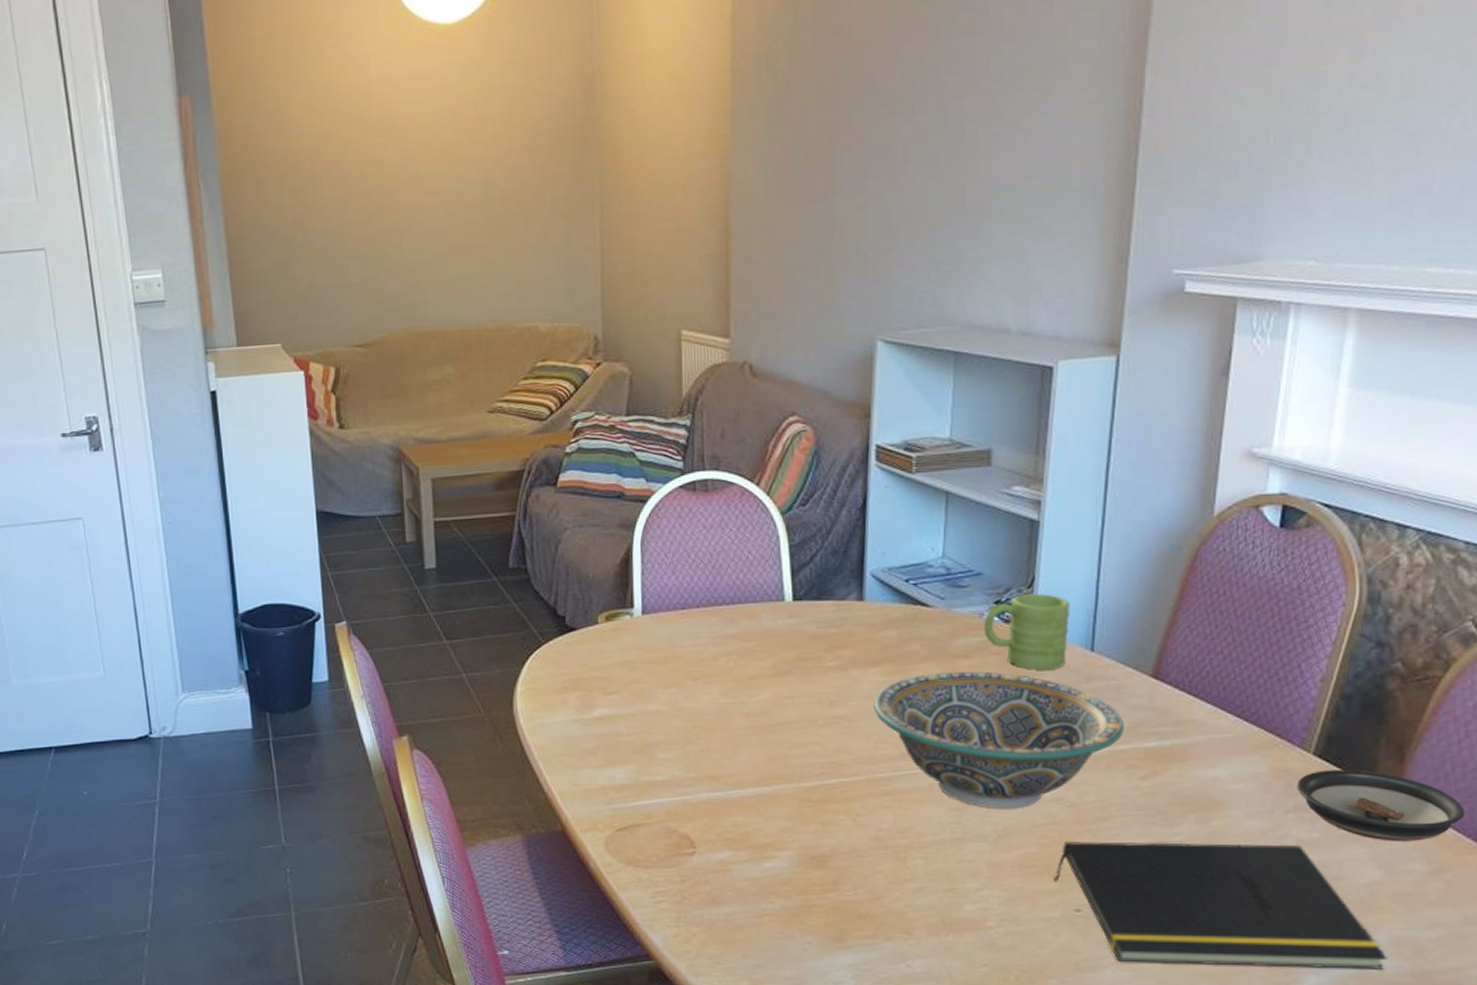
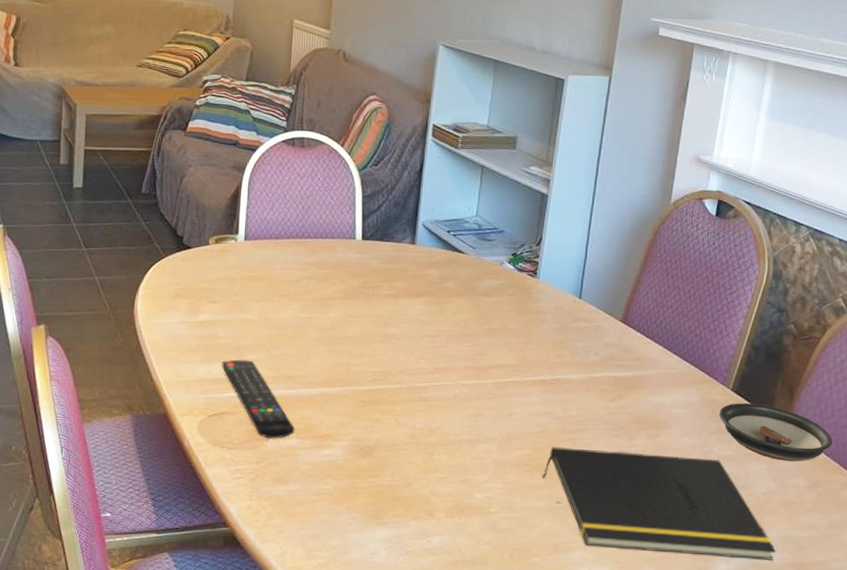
remote control: none [627,760,726,852] -> present [221,359,295,439]
bowl: present [874,671,1124,809] -> none [417,306,600,419]
mug: present [983,593,1070,670] -> none [502,249,566,310]

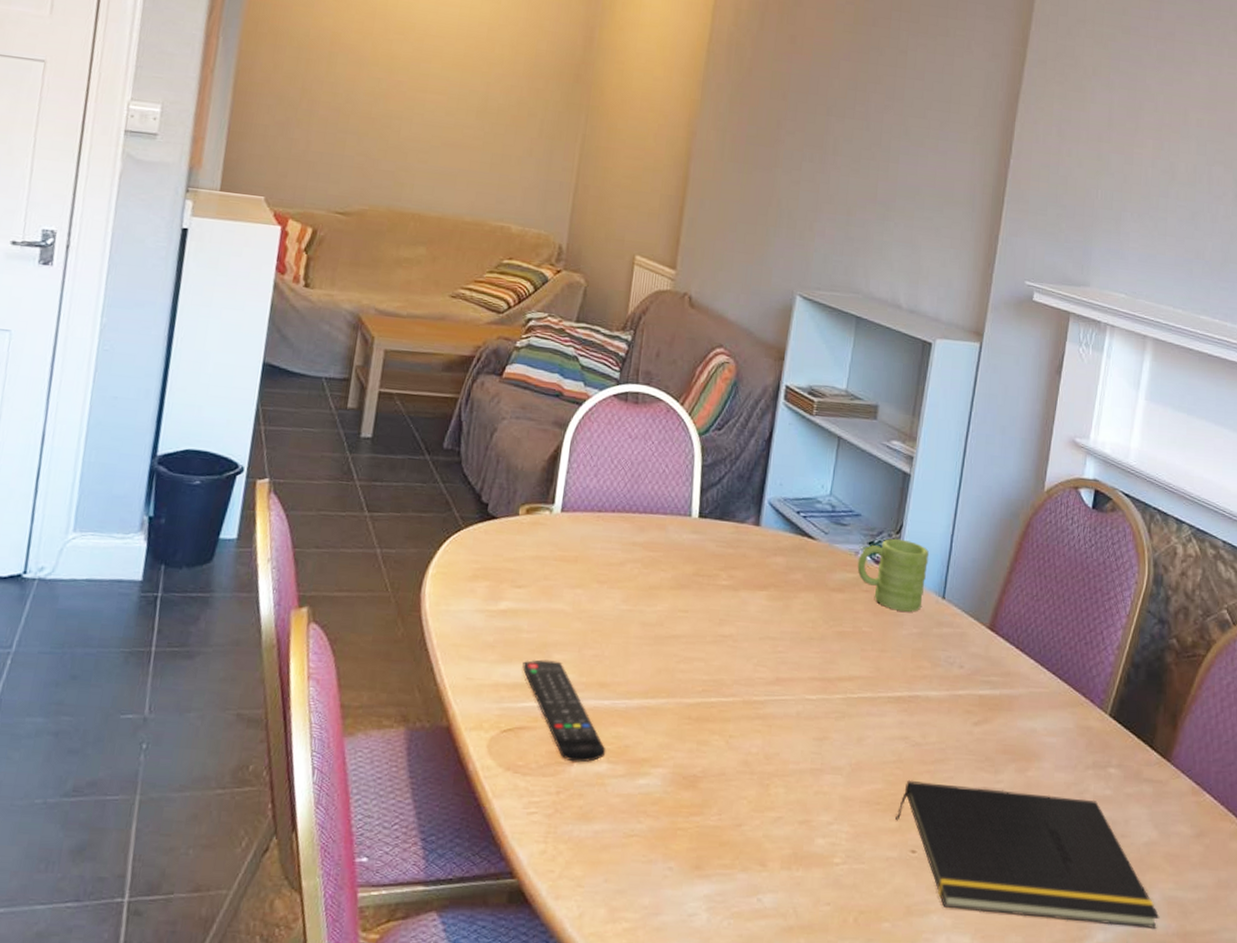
mug: none [502,249,566,310] -> present [857,538,929,612]
saucer: present [719,403,833,462] -> none [1095,731,1220,805]

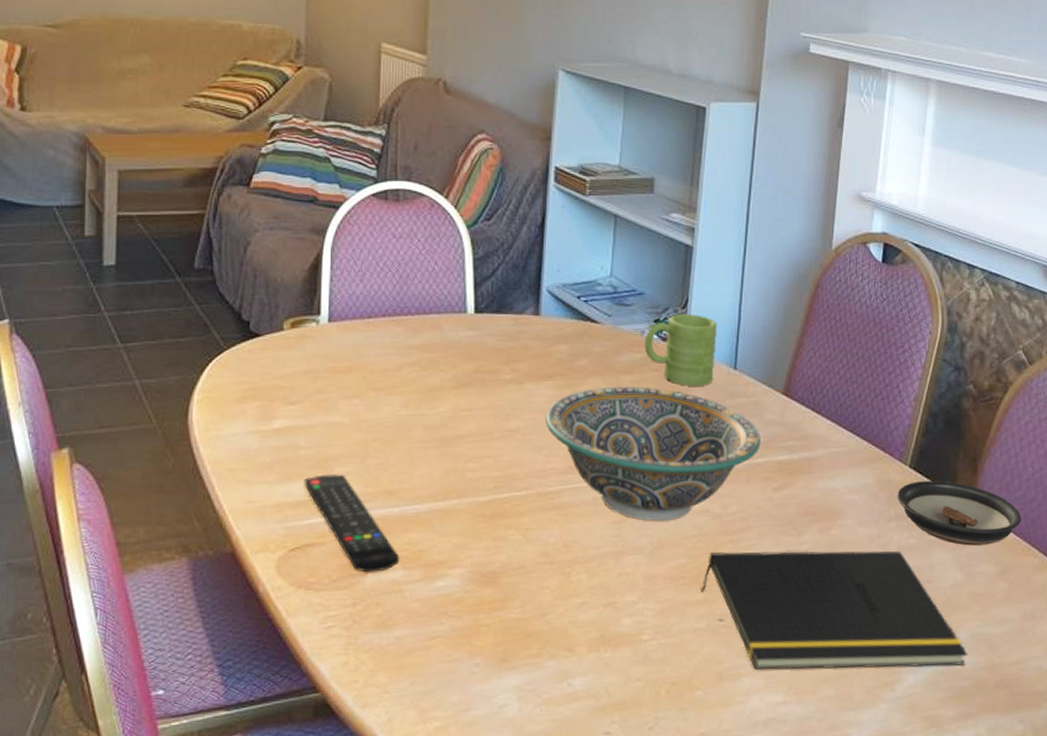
bowl: none [757,602,964,744] -> present [545,386,761,521]
saucer: none [1095,731,1220,805] -> present [897,481,1022,546]

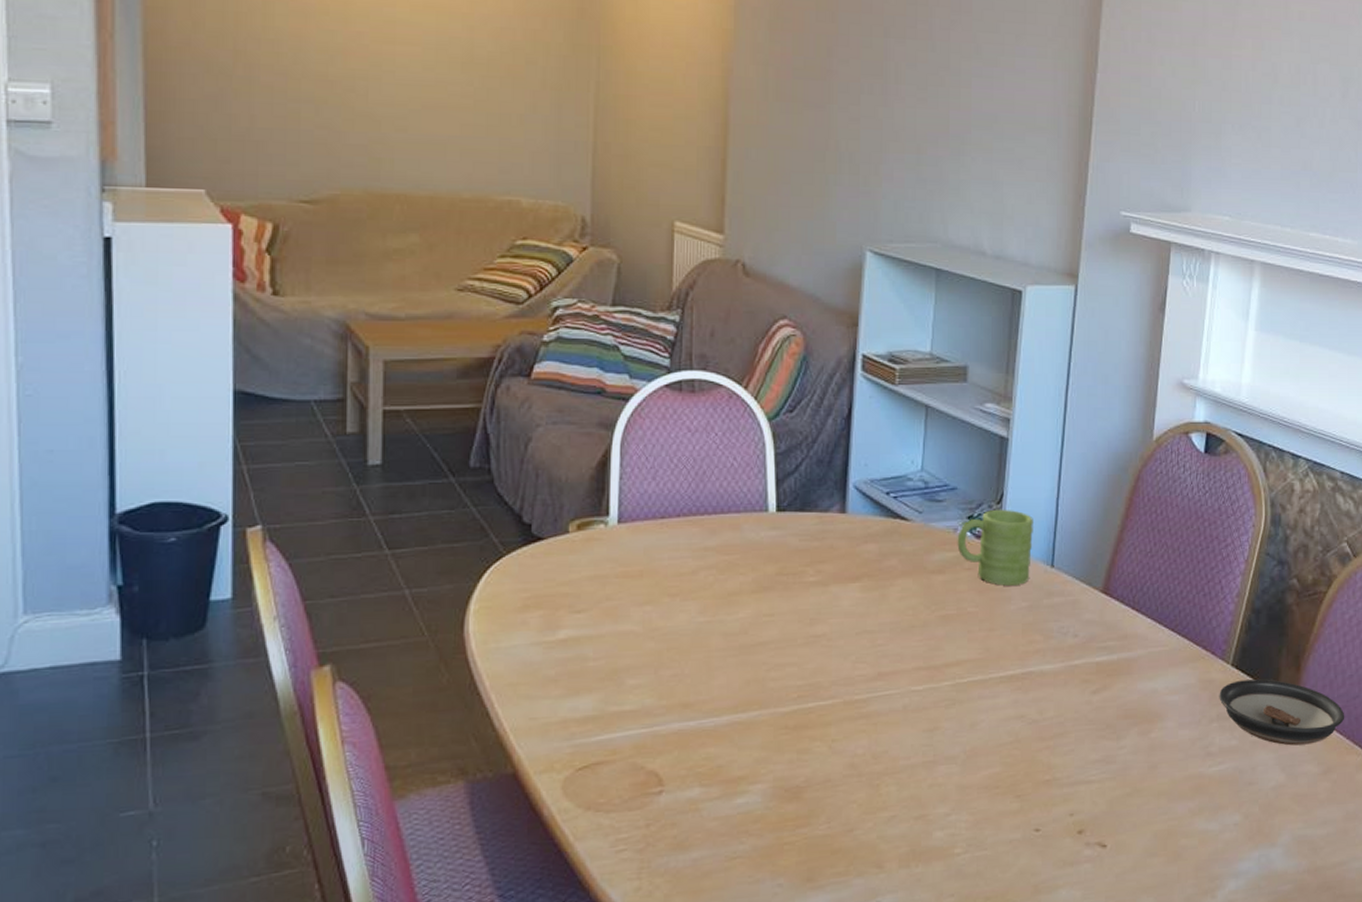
remote control: present [304,474,400,573] -> none [592,686,697,791]
bowl: present [545,386,761,521] -> none [853,587,1079,728]
notepad: present [701,551,968,670] -> none [1016,753,1290,881]

